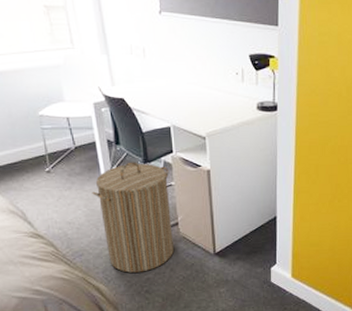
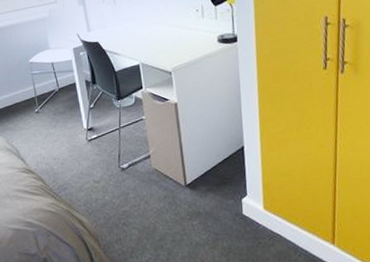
laundry hamper: present [92,162,174,273] -> none [73,99,147,205]

